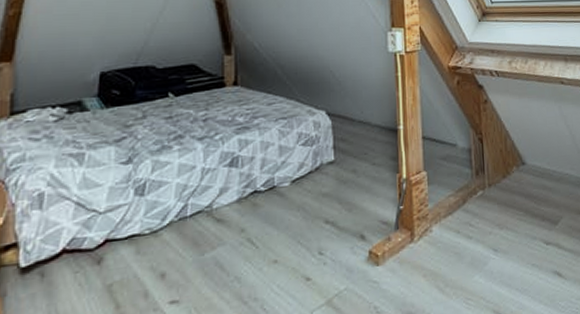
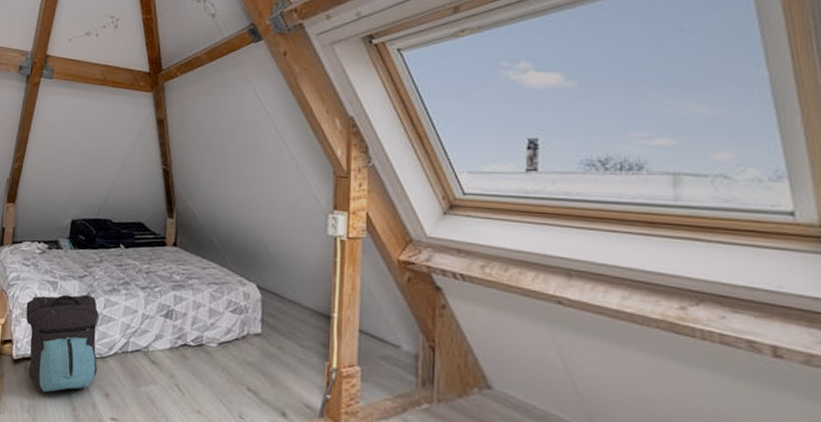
backpack: none [38,160,147,301] -> present [26,294,99,393]

